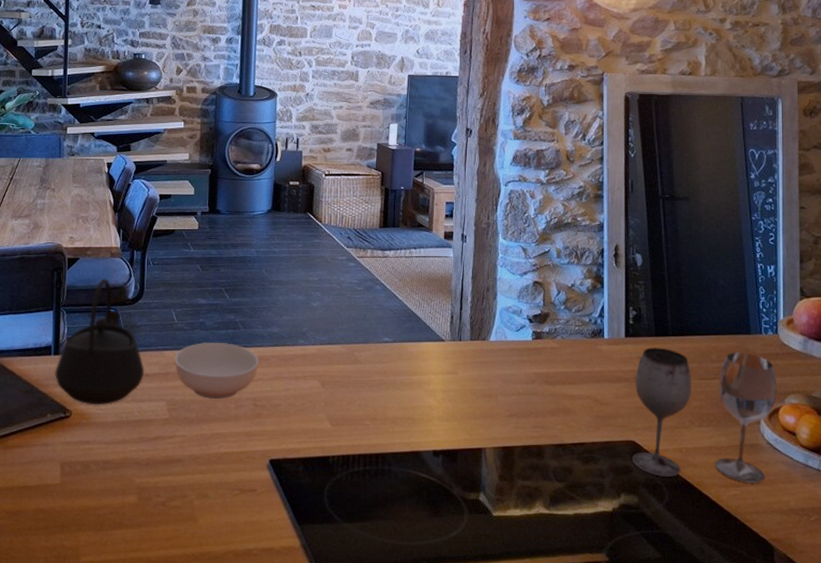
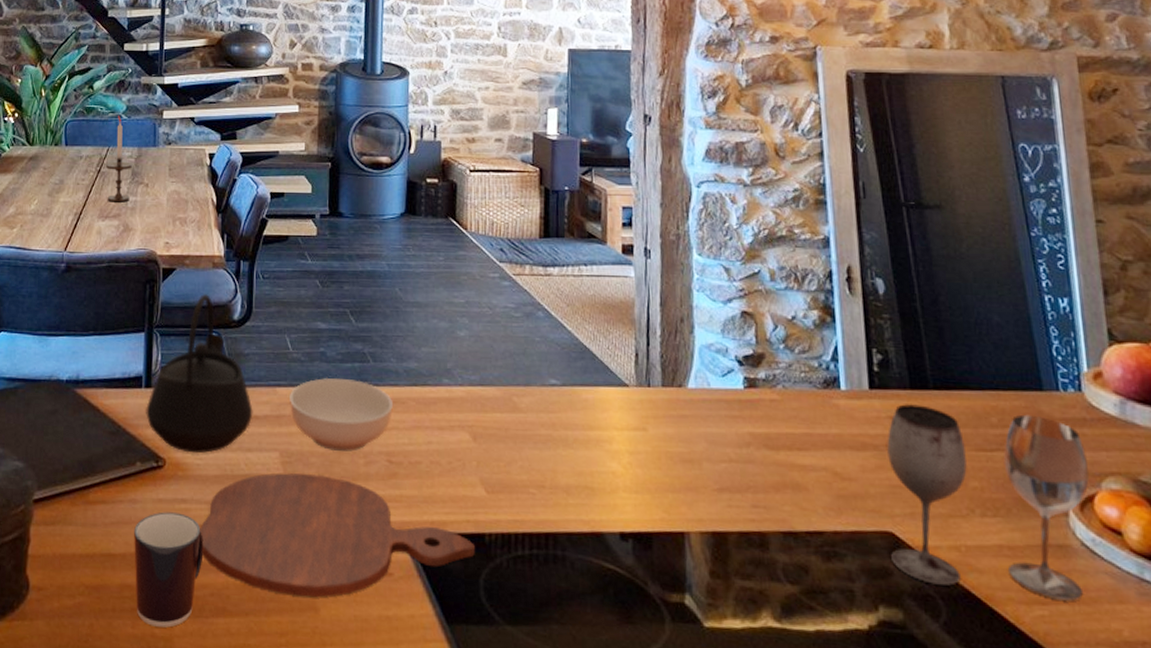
candlestick: none [17,132,41,205] -> present [105,116,133,203]
mug: none [46,451,104,540] -> present [134,512,204,628]
cutting board: none [101,417,321,510] -> present [200,473,475,597]

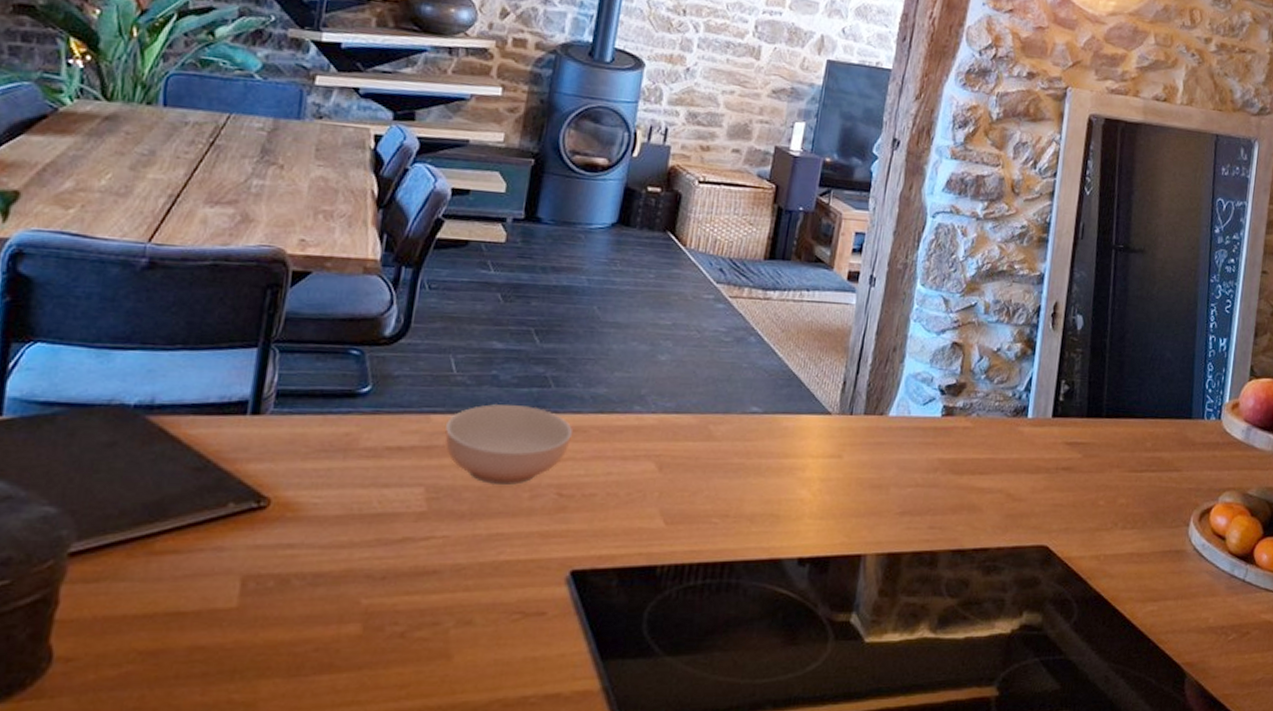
candlestick: present [105,116,133,203] -> none [220,75,264,186]
mug: present [134,512,204,628] -> none [209,559,313,691]
kettle: present [146,293,253,453] -> none [248,303,397,491]
cutting board: present [200,473,475,597] -> none [308,510,644,643]
wineglass: present [887,404,1090,601] -> none [1041,431,1213,597]

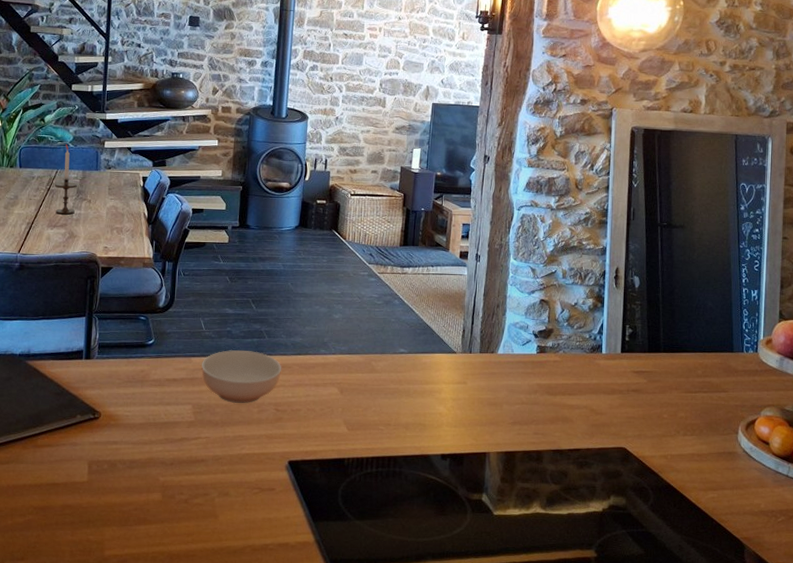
candlestick: none [220,75,264,186] -> present [54,144,78,215]

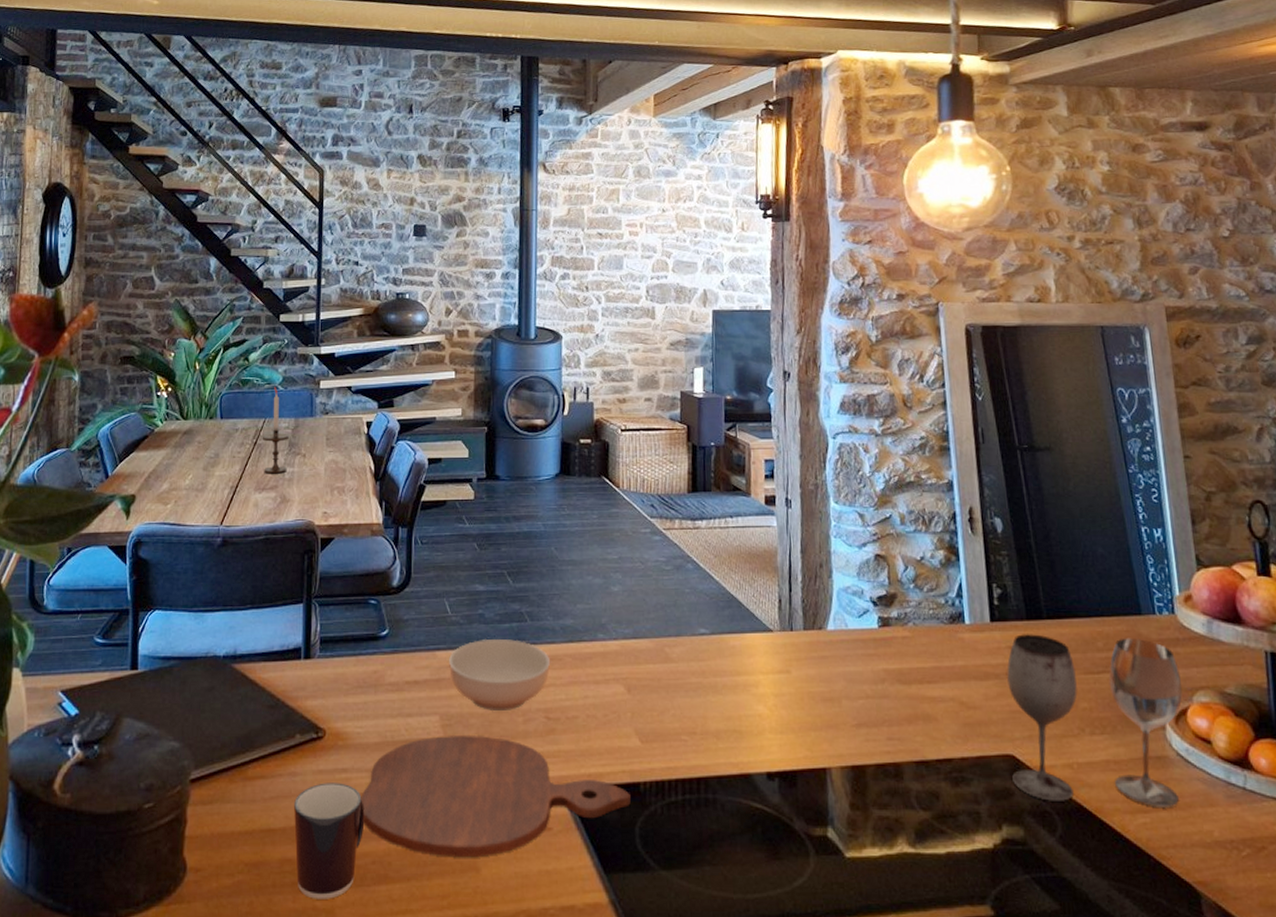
mug: none [74,451,130,534] -> present [294,783,365,899]
cutting board: none [127,420,337,507] -> present [361,736,631,856]
wineglass: none [622,362,754,487] -> present [1007,634,1183,807]

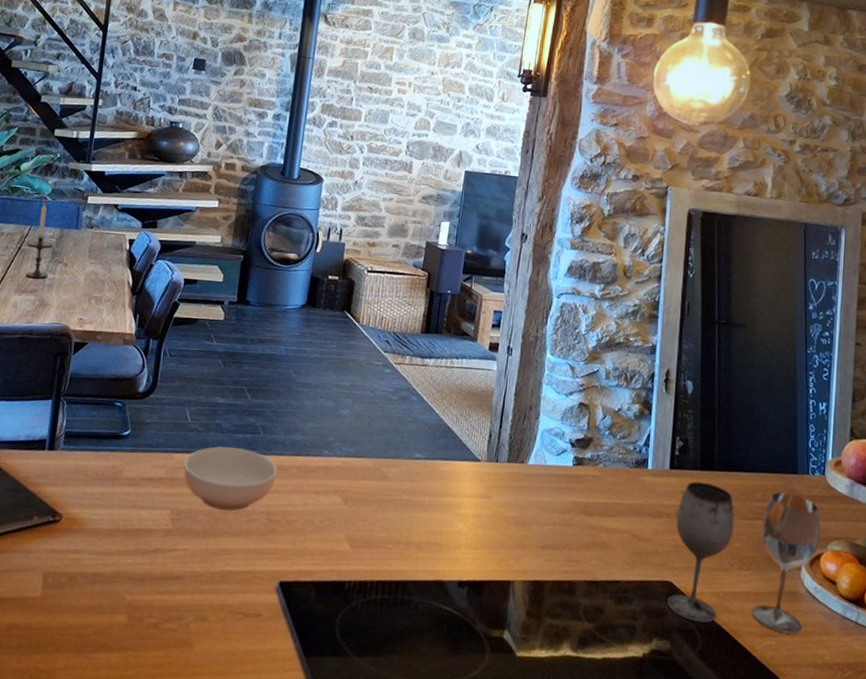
mug: present [294,783,365,899] -> none [22,561,92,662]
cutting board: present [361,736,631,856] -> none [89,528,336,635]

